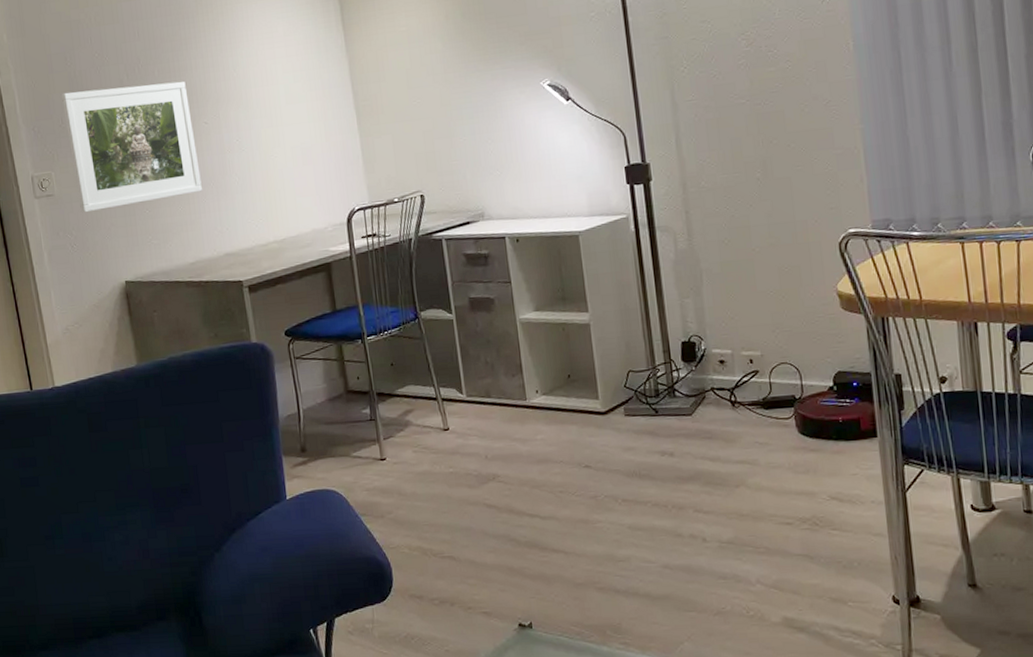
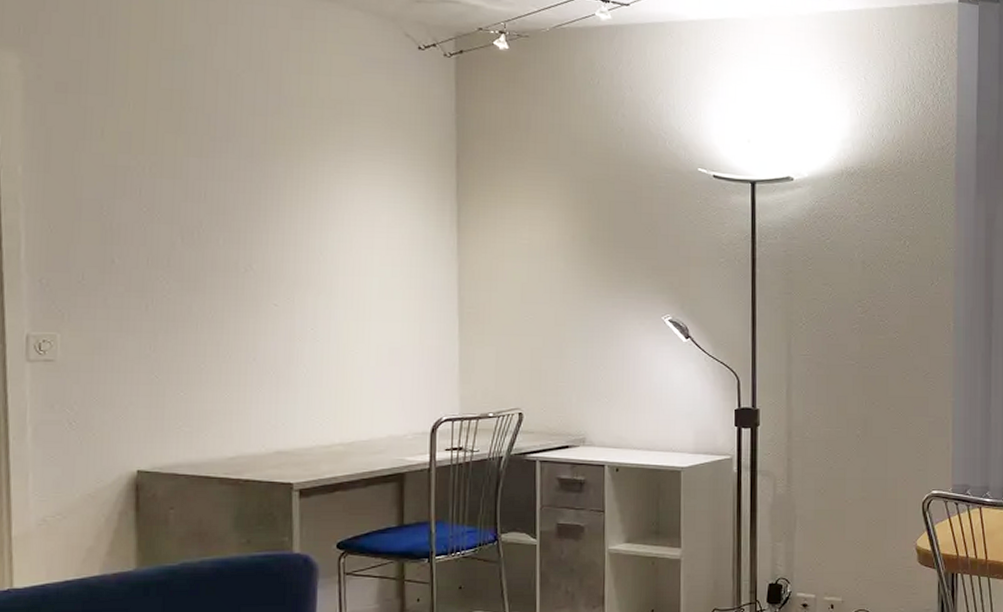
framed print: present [60,81,202,213] -> none [86,245,259,386]

